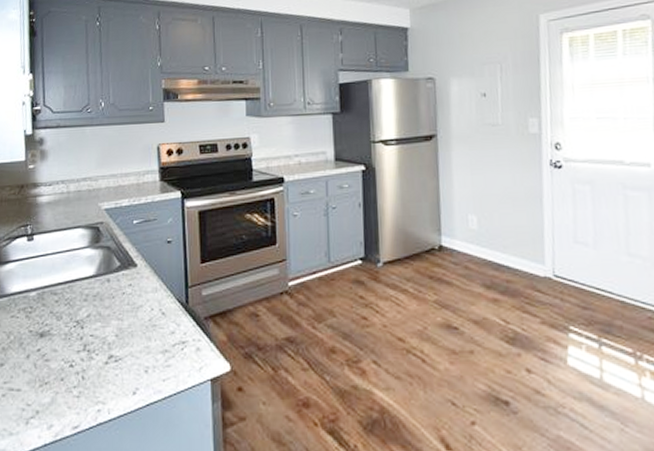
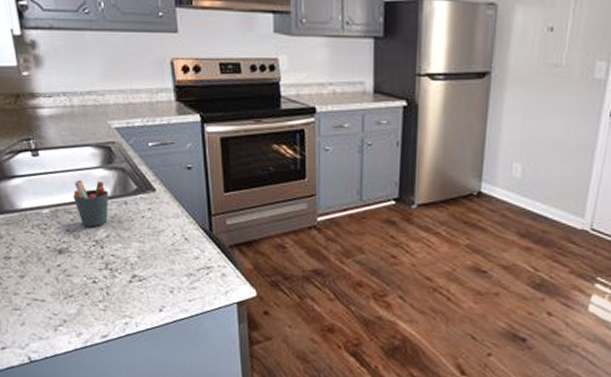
pen holder: none [60,260,94,308] -> present [73,180,109,228]

